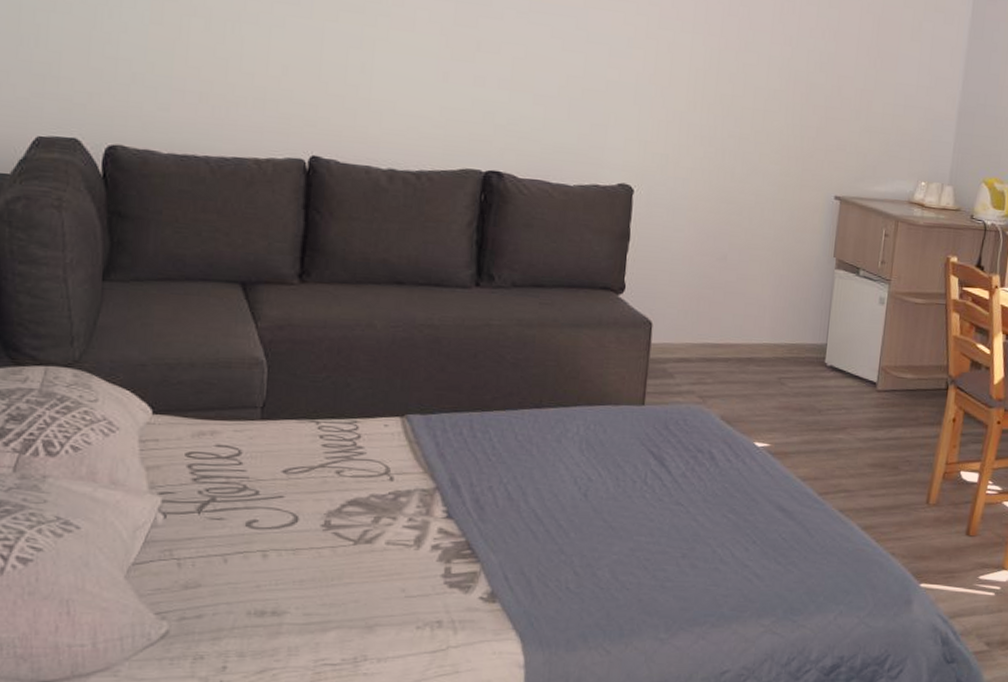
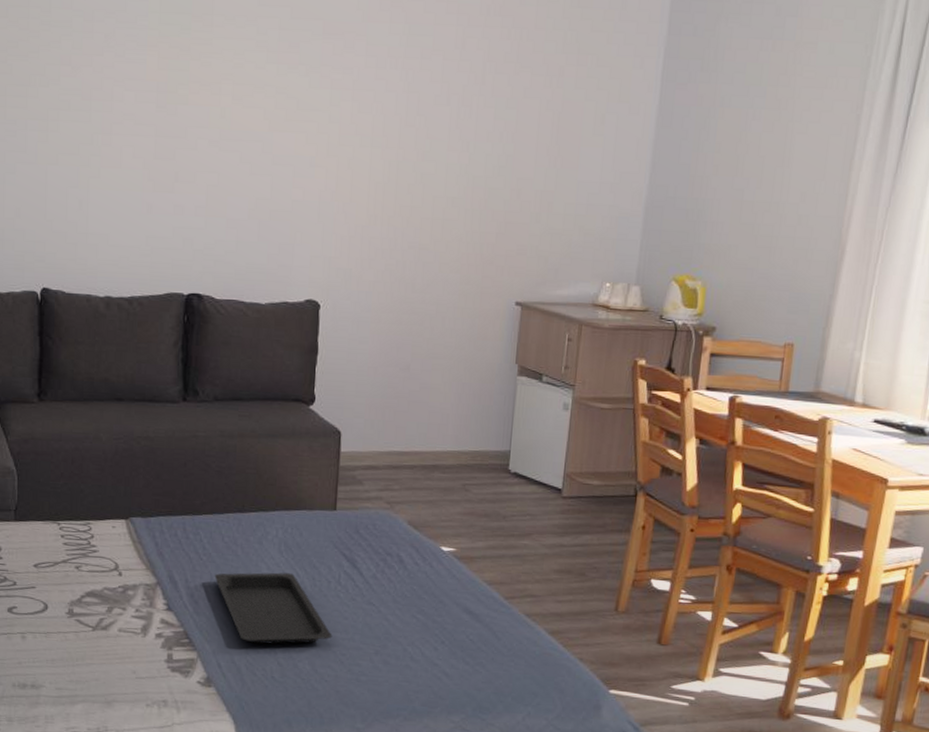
serving tray: none [504,473,636,553] -> present [214,572,332,645]

